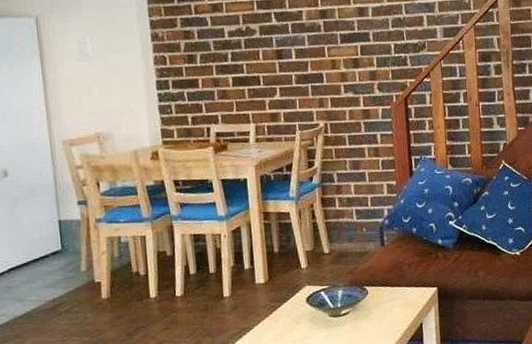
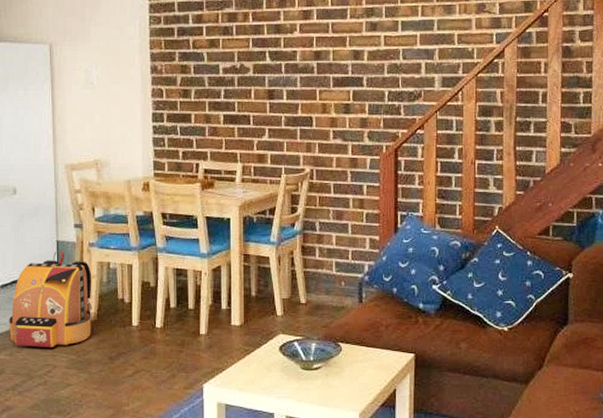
backpack: none [8,230,105,337] -> present [9,250,92,347]

